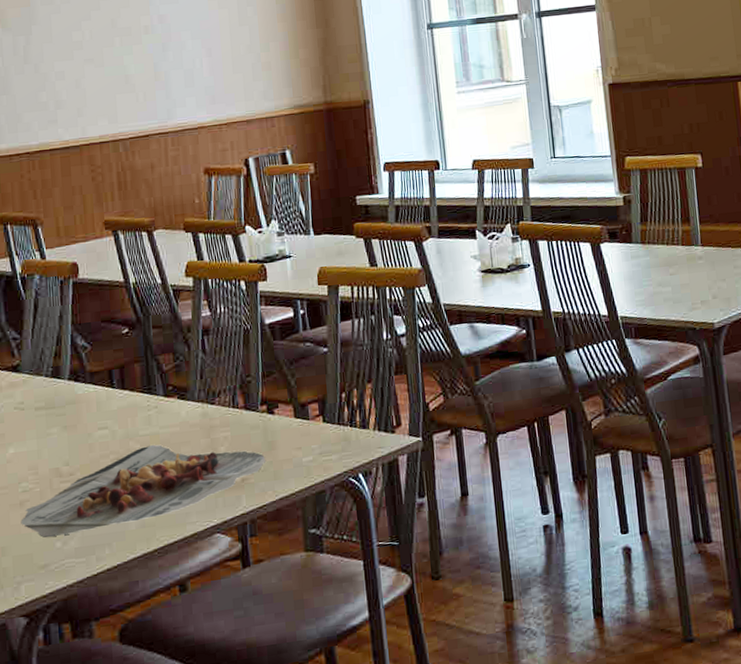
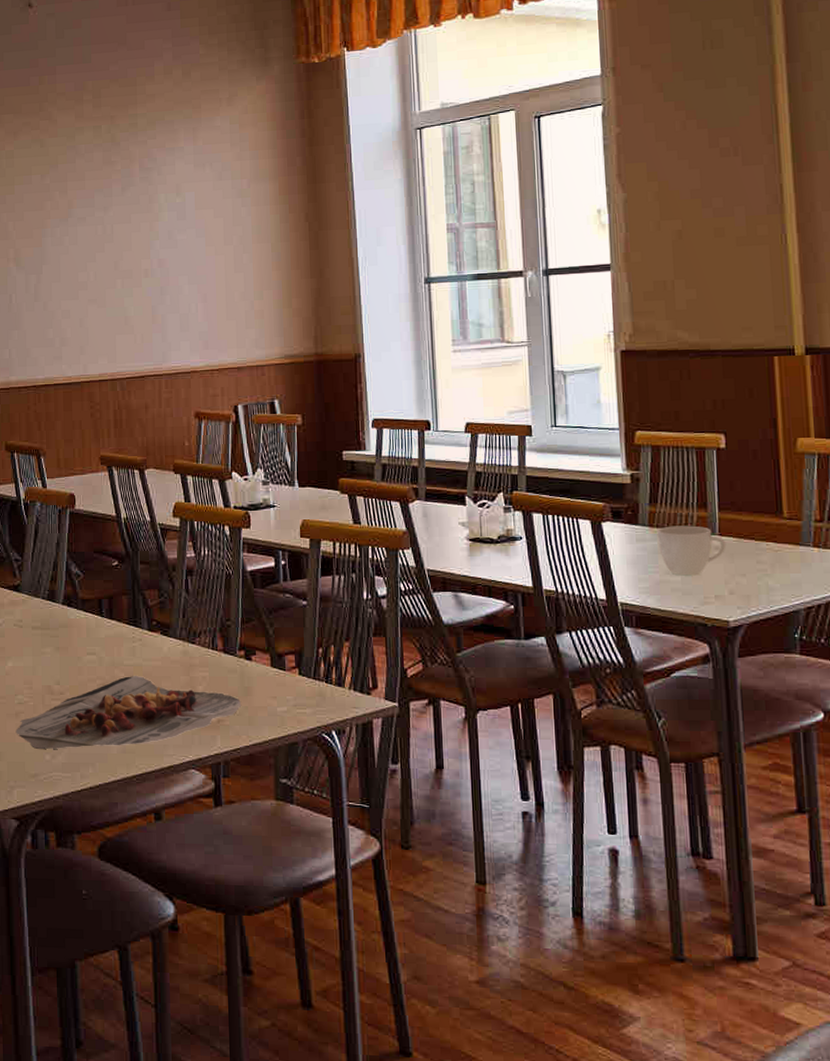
cup: none [648,239,708,287] -> present [657,525,727,576]

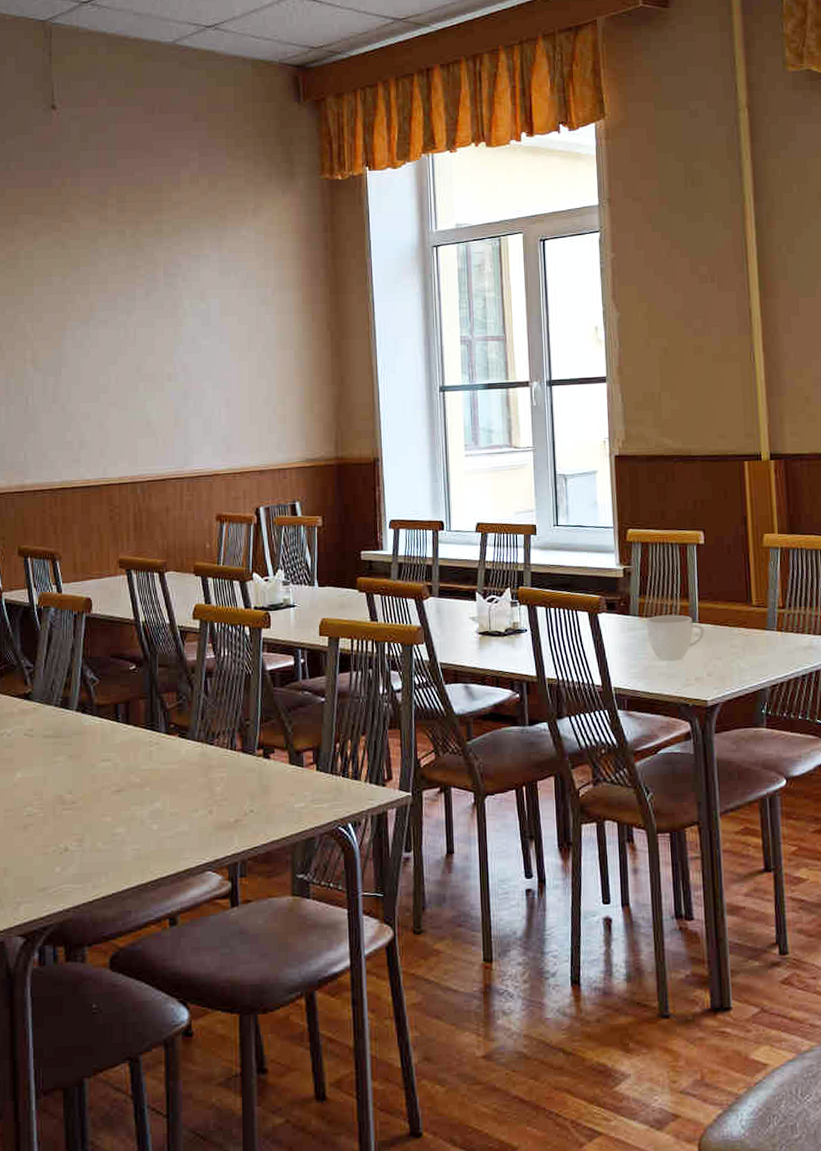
food tray: present [15,675,242,750] -> none [23,779,260,862]

